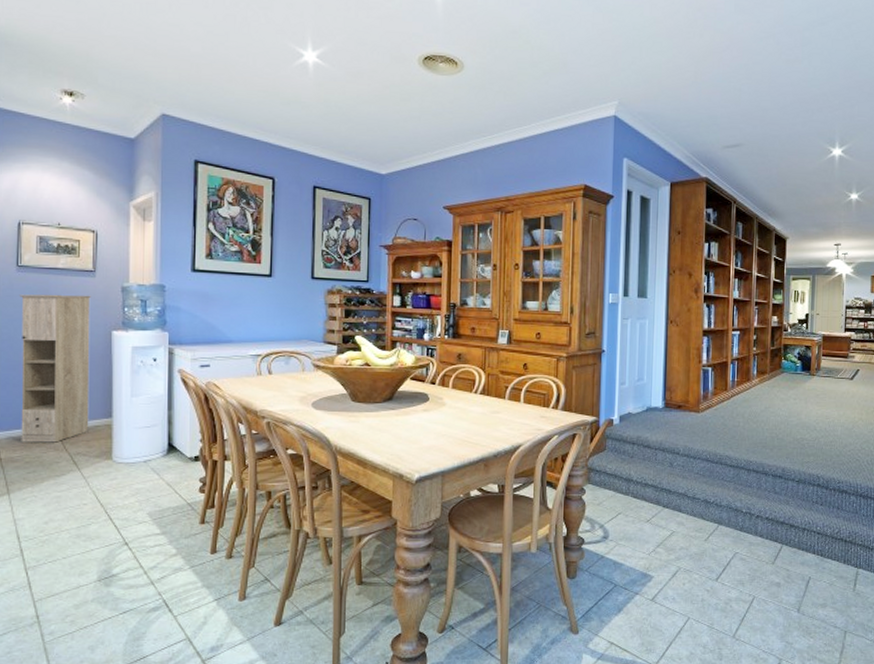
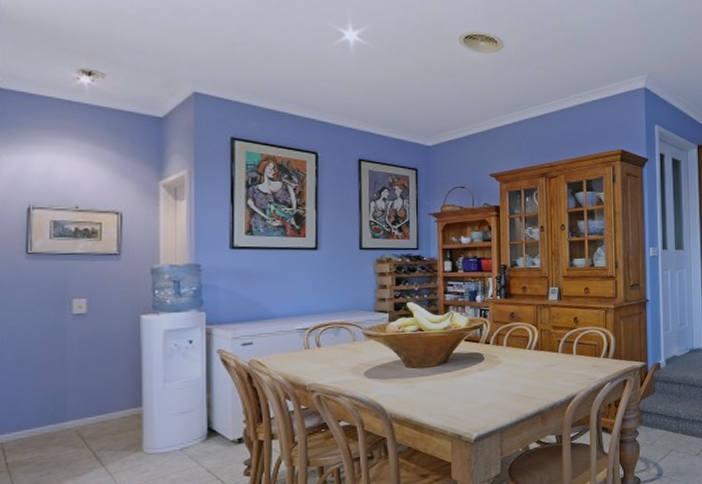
storage cabinet: present [19,294,91,443] -> none [30,279,115,443]

